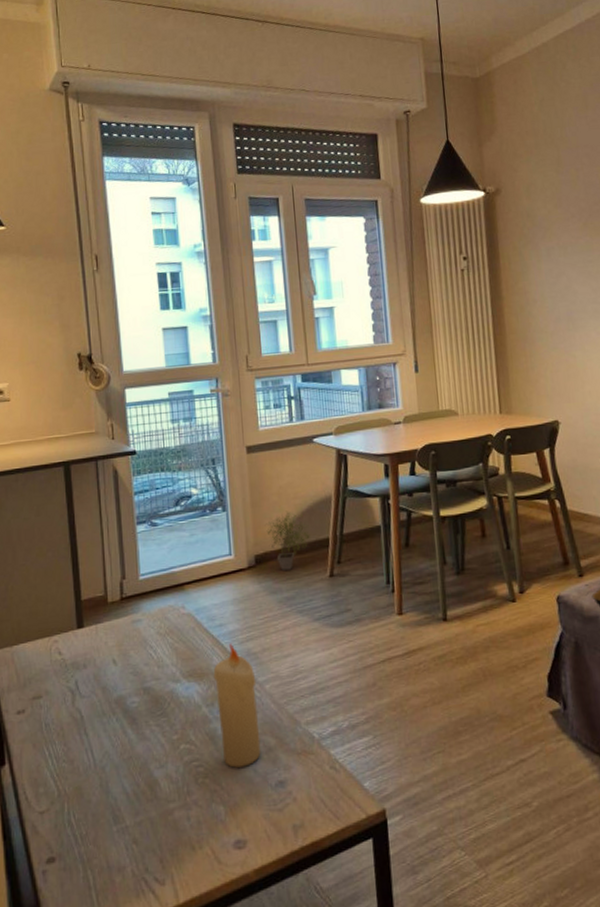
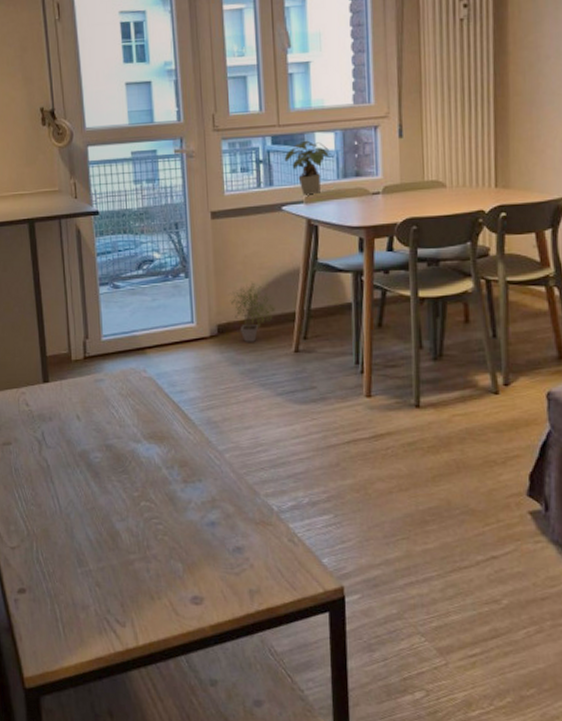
candle: present [213,643,261,768] -> none [173,410,220,530]
potted plant: none [313,377,356,428] -> present [284,140,330,195]

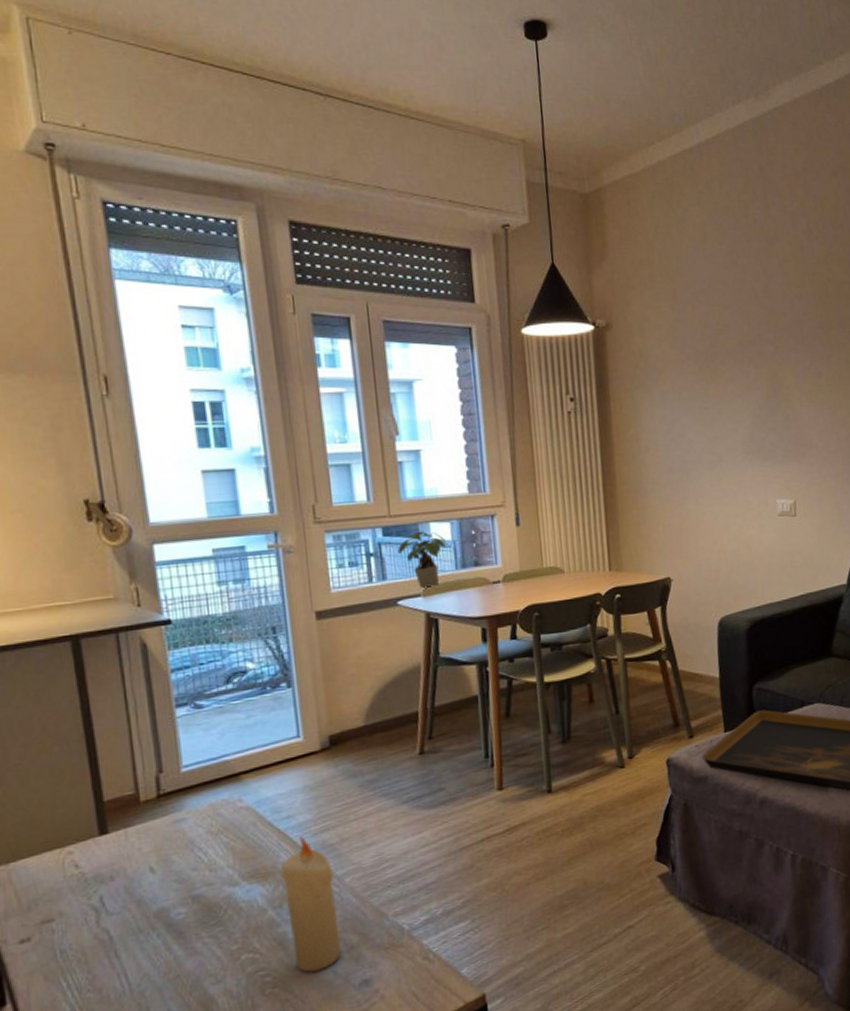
candle: none [173,410,220,530] -> present [280,836,342,973]
potted plant: present [229,281,275,342] -> none [342,683,396,751]

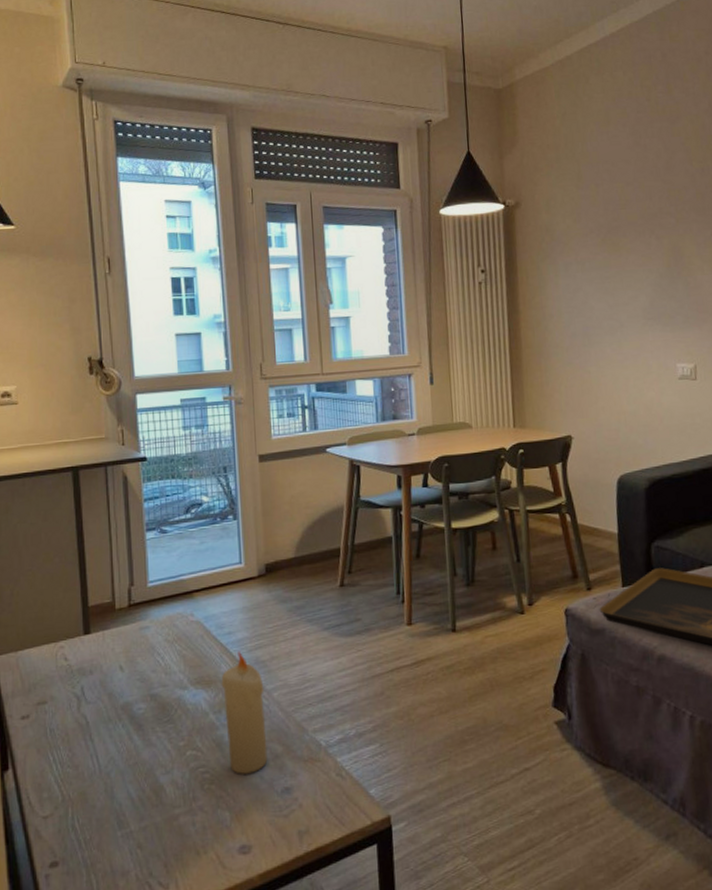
potted plant: present [397,531,447,588] -> none [328,387,370,438]

